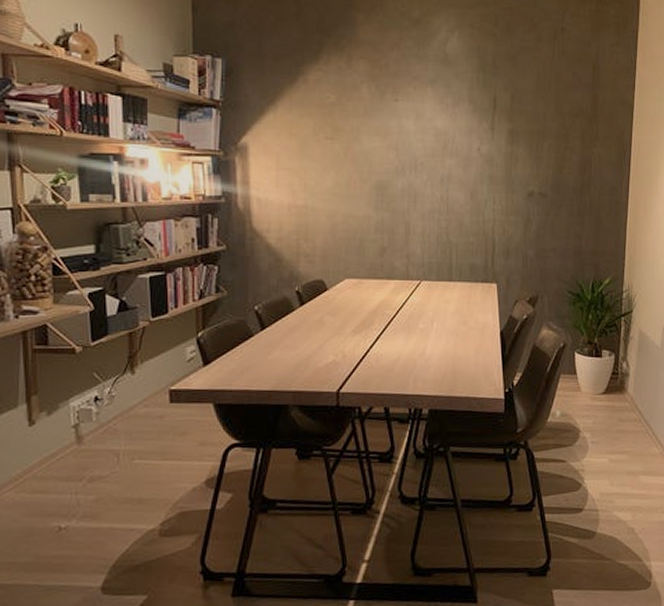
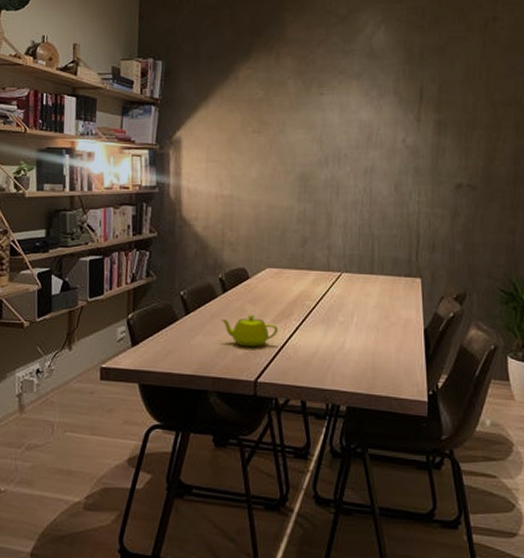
teapot: none [299,327,360,359] -> present [221,315,279,348]

